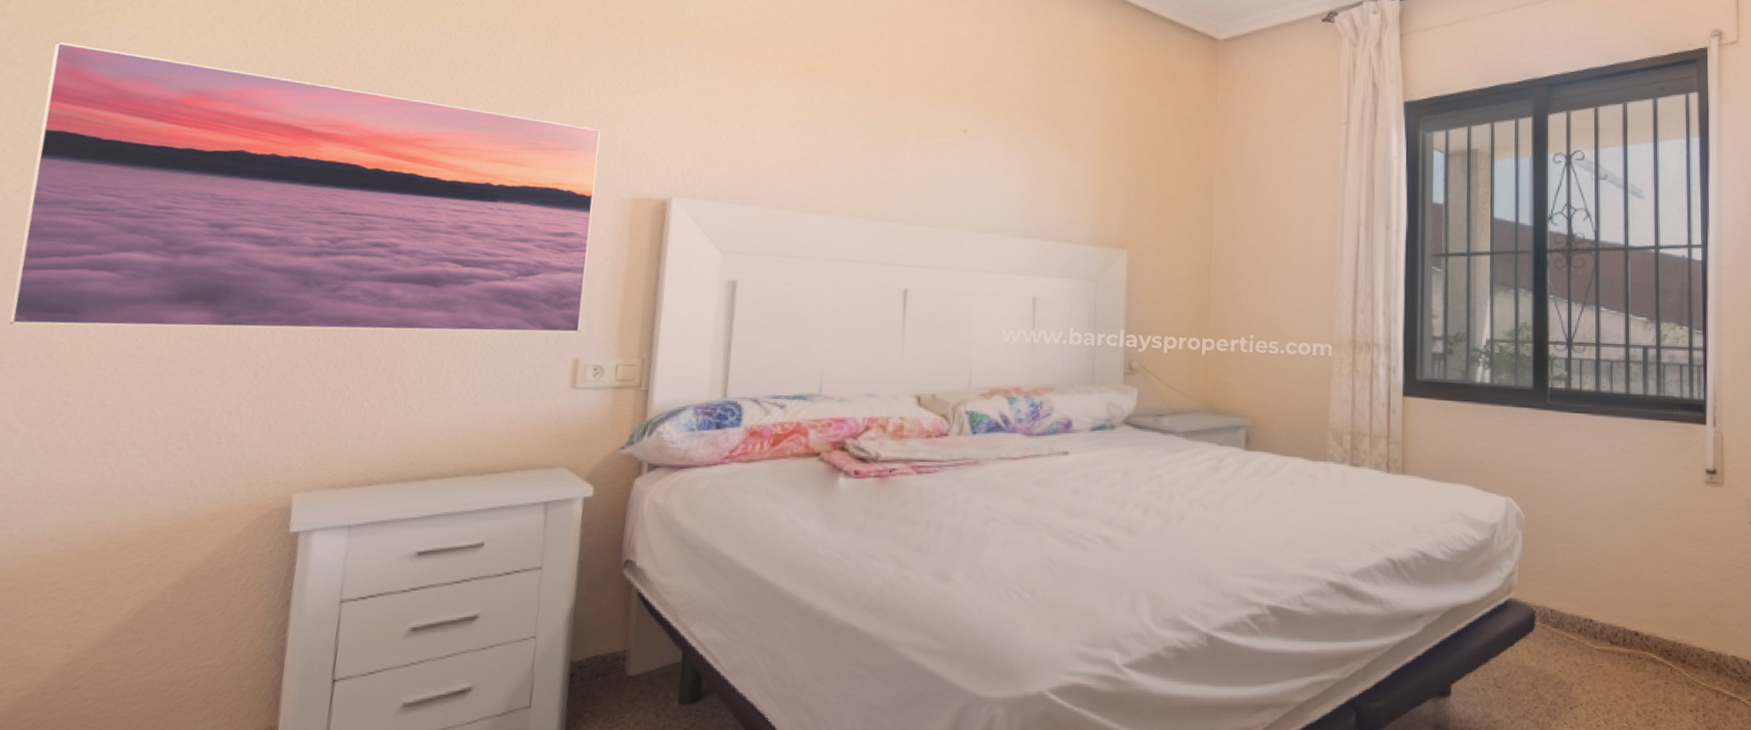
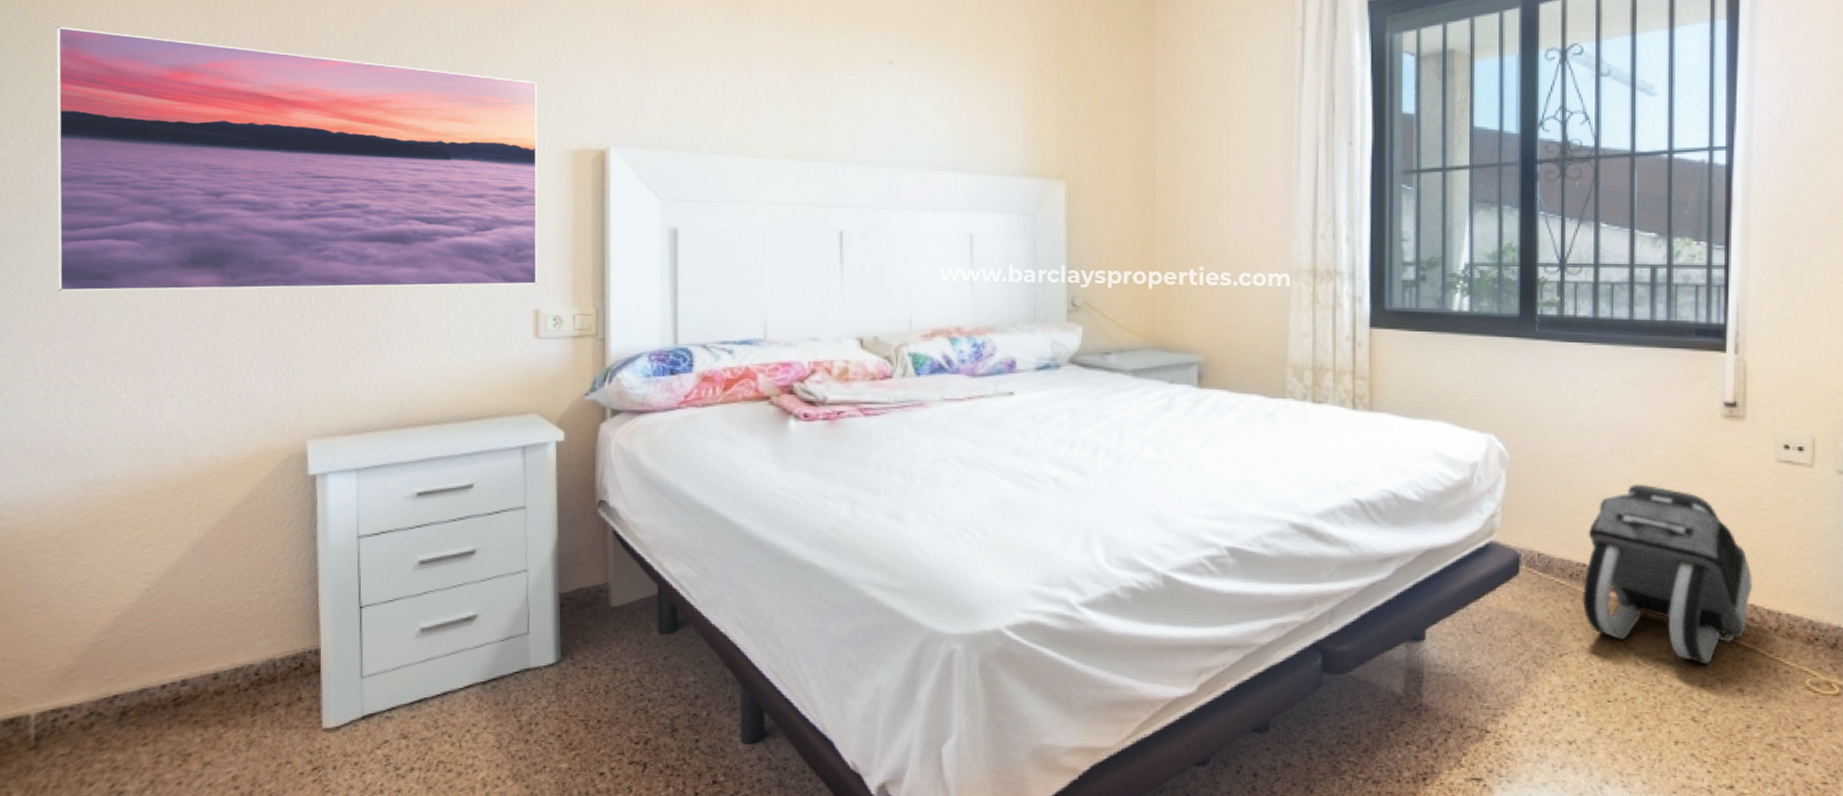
backpack: none [1589,544,1735,714] -> present [1582,484,1754,665]

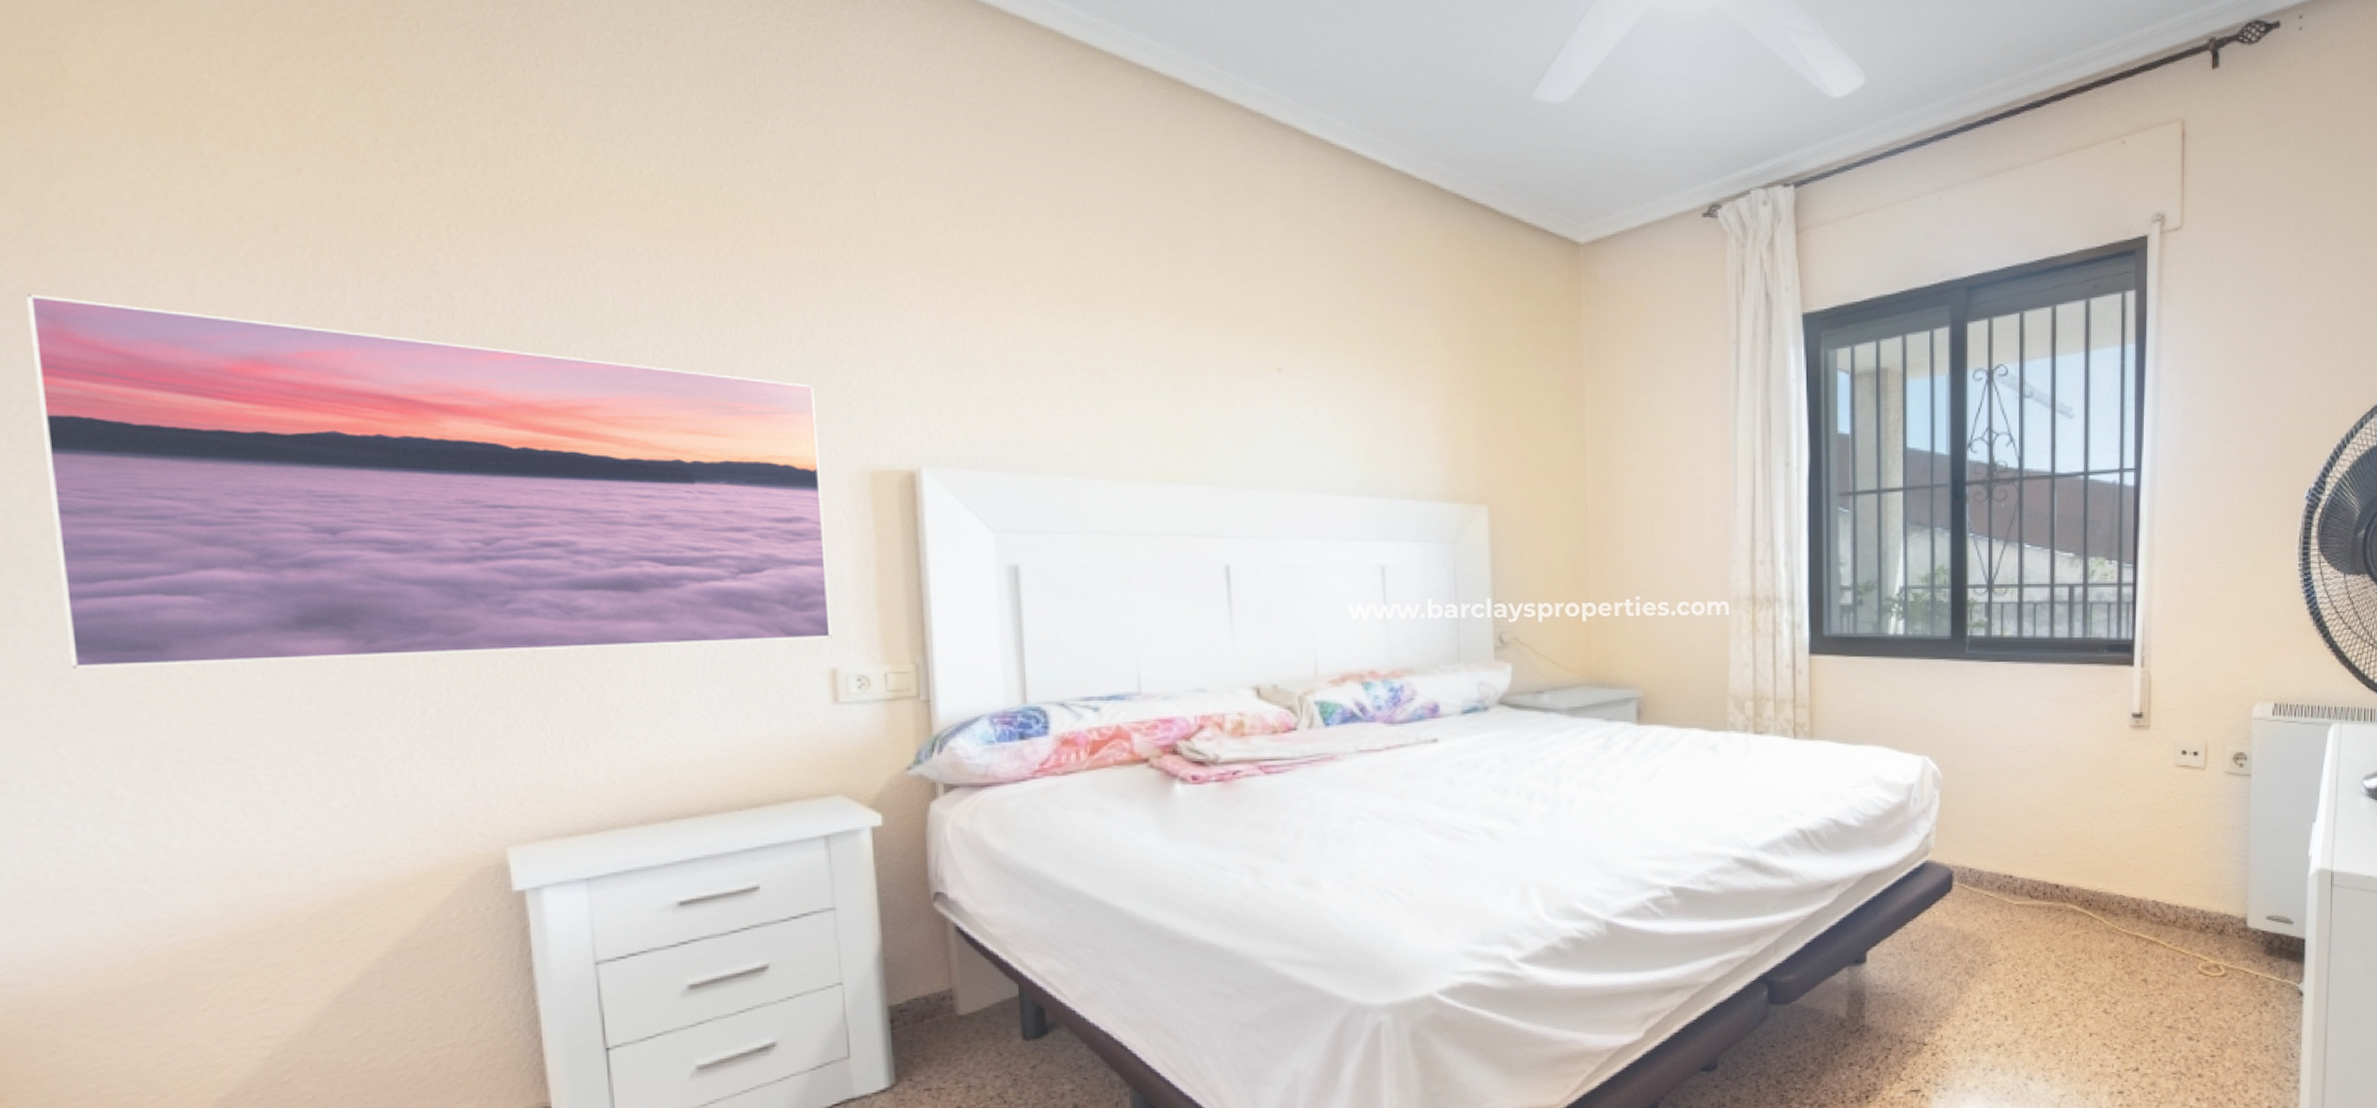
backpack: present [1582,484,1754,665] -> none [2009,795,2156,961]

